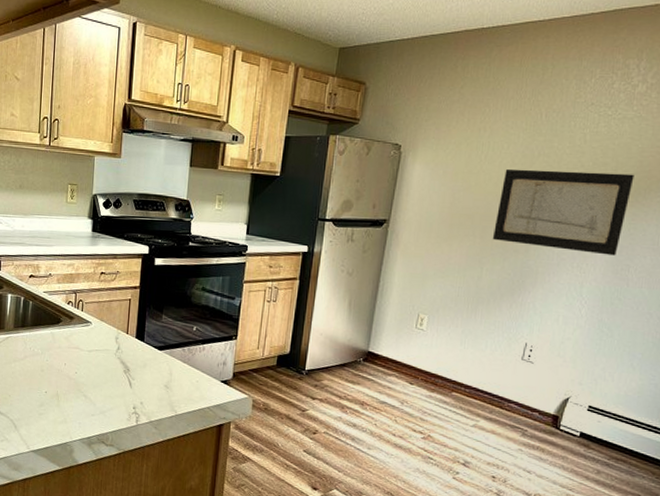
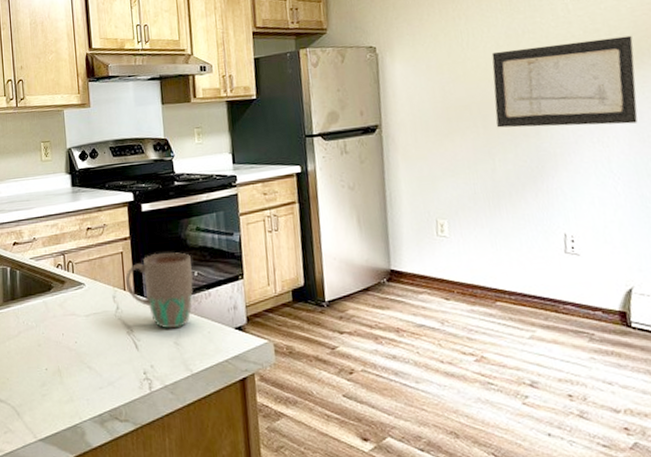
mug: none [129,304,192,374] -> present [126,252,194,329]

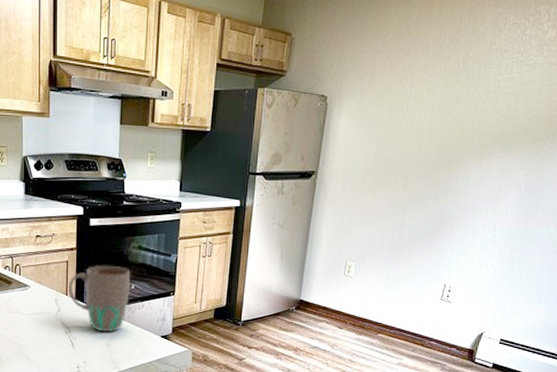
wall art: present [491,35,638,128] -> none [413,117,544,198]

